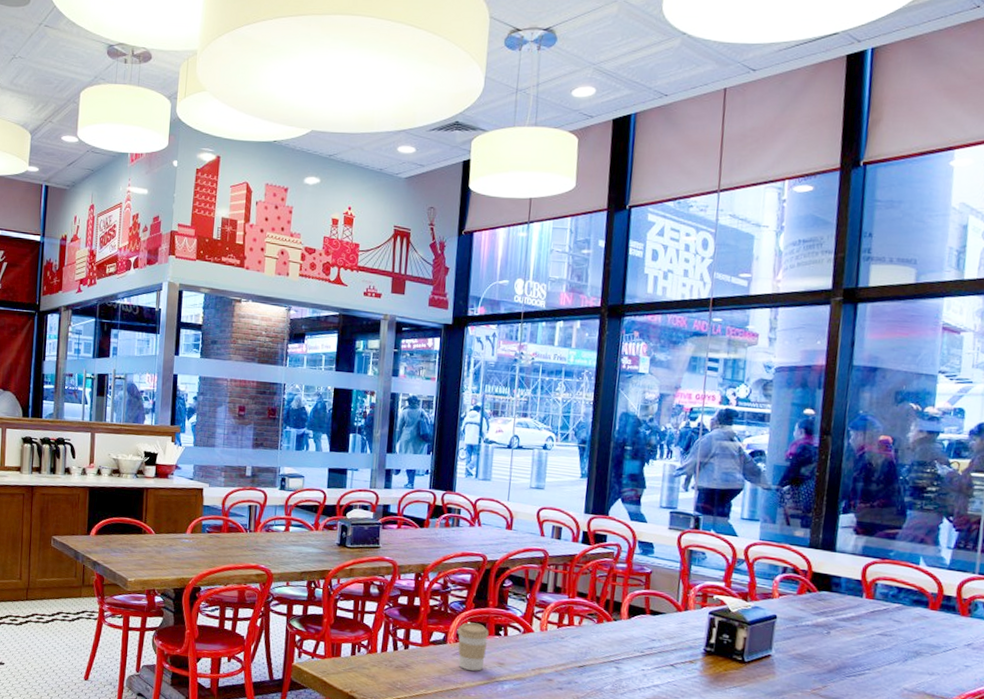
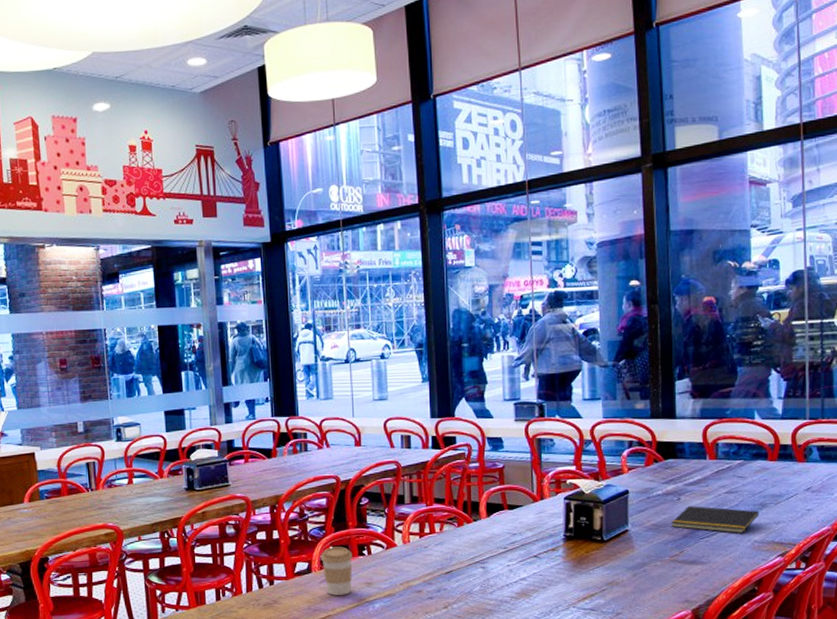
notepad: none [817,641,913,679] -> present [671,506,759,534]

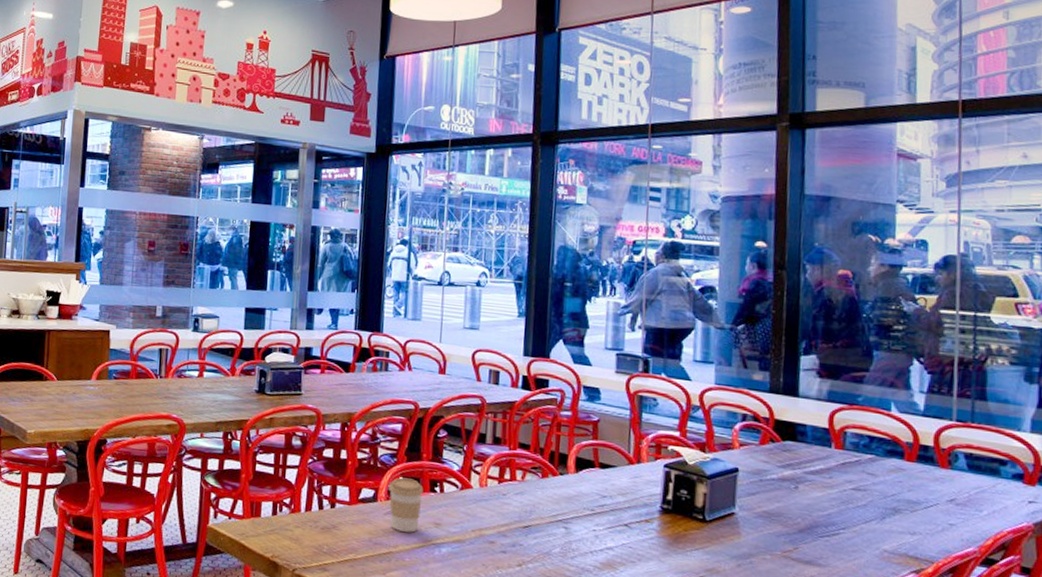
notepad: present [671,506,759,534] -> none [785,497,891,540]

